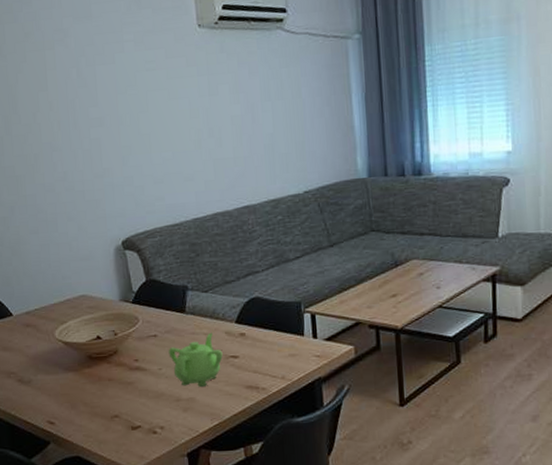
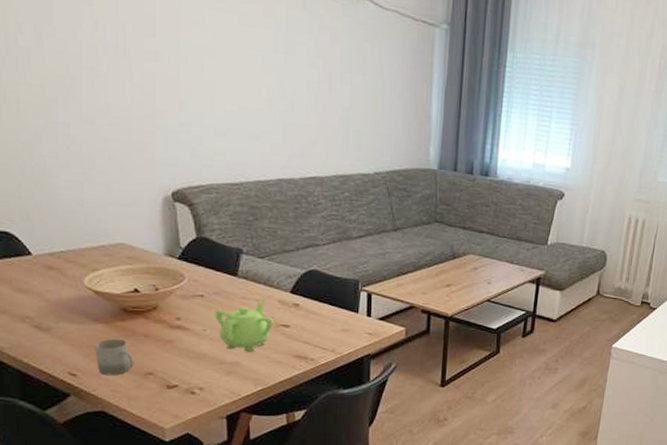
cup: none [67,385,102,422] -> present [95,338,134,376]

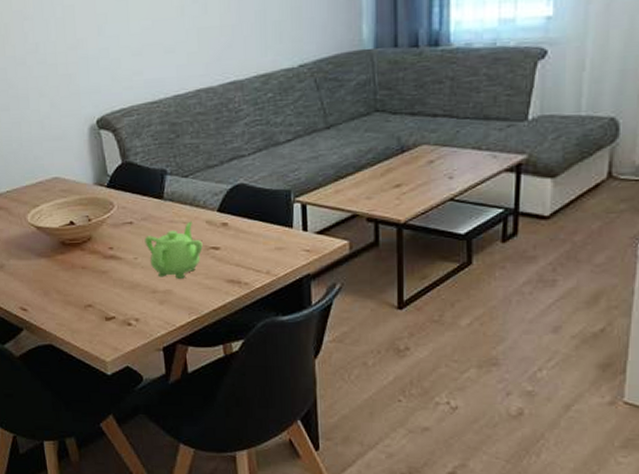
cup: present [95,338,134,376] -> none [40,272,75,309]

